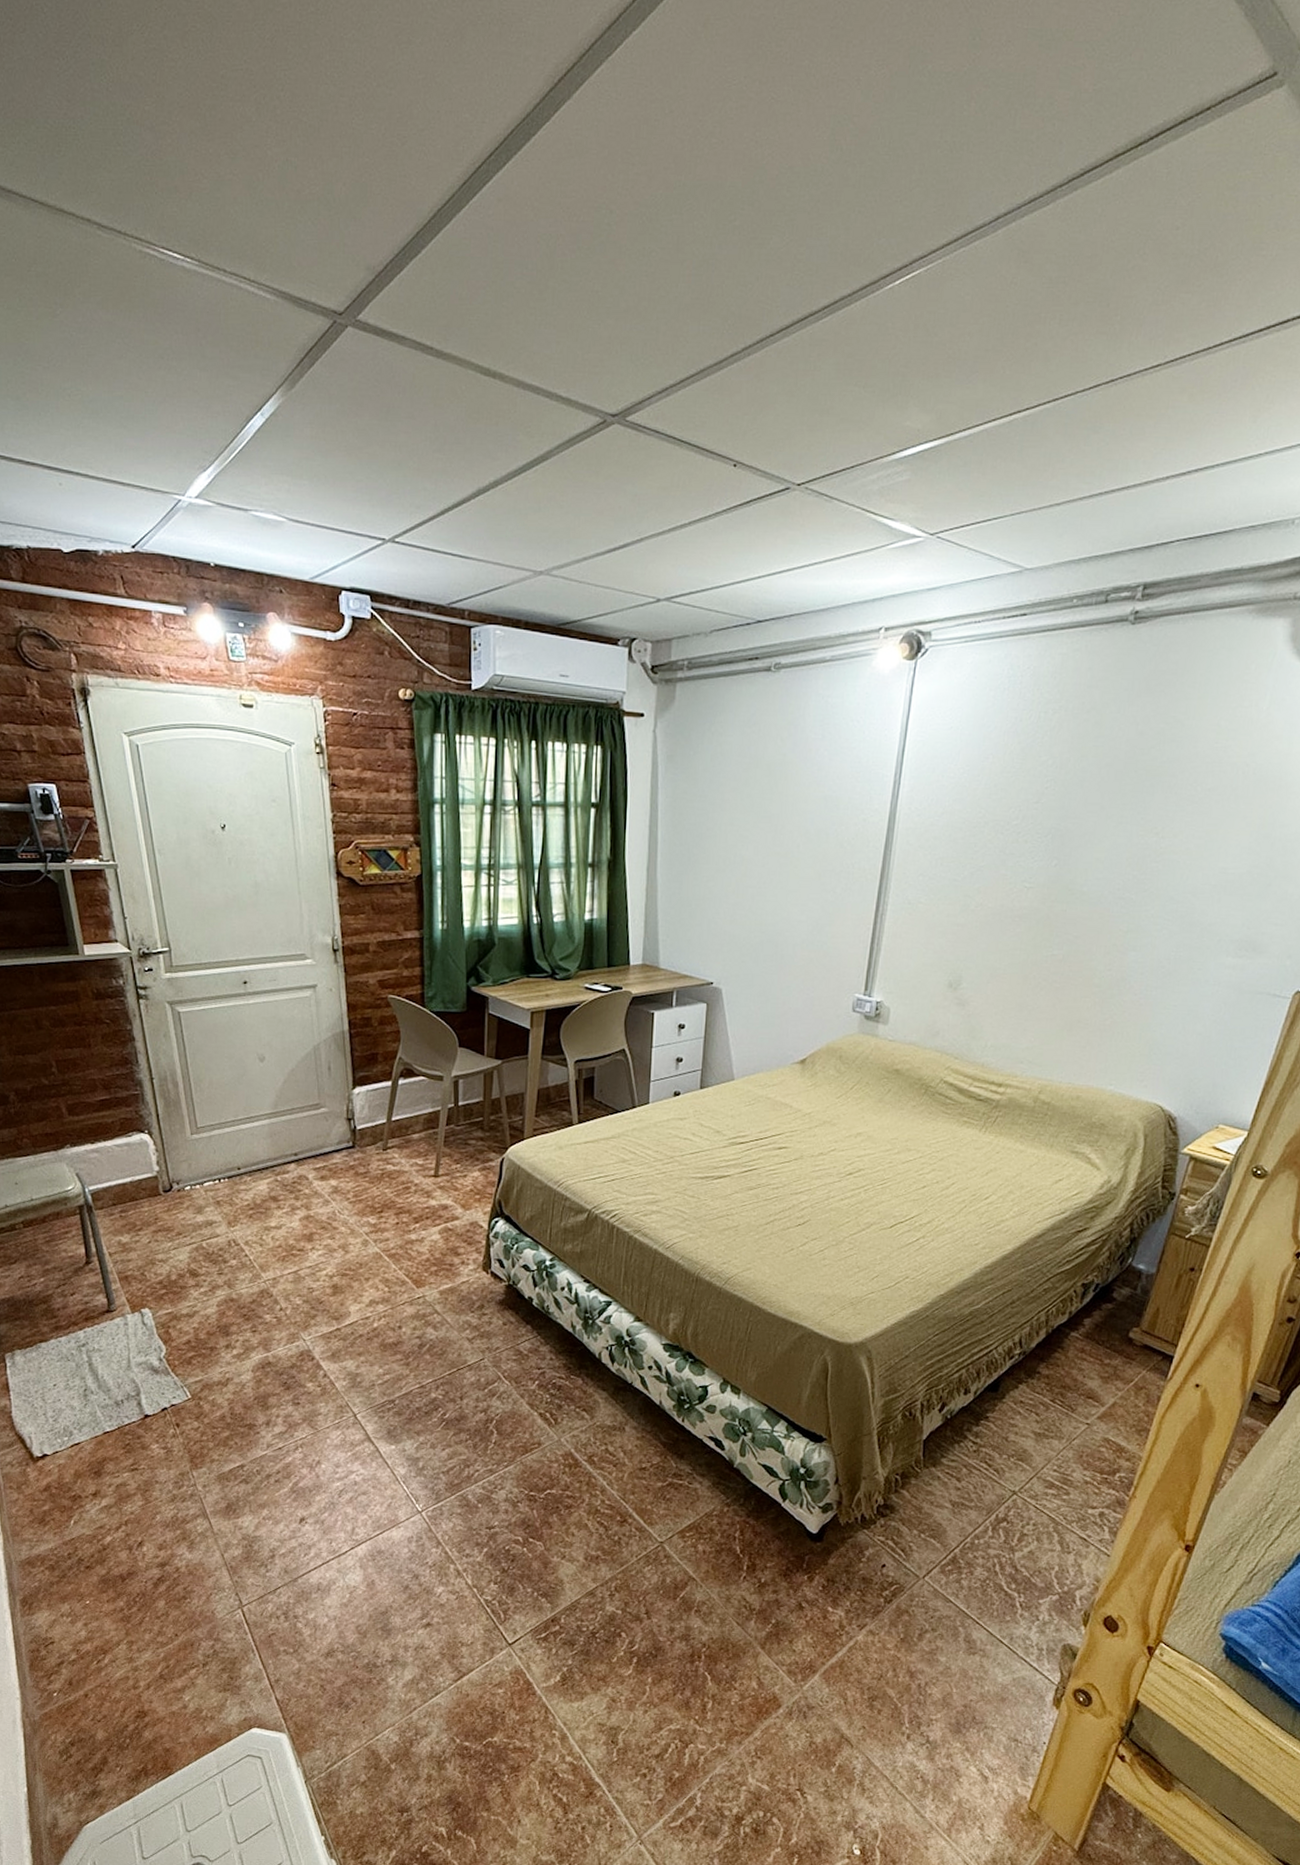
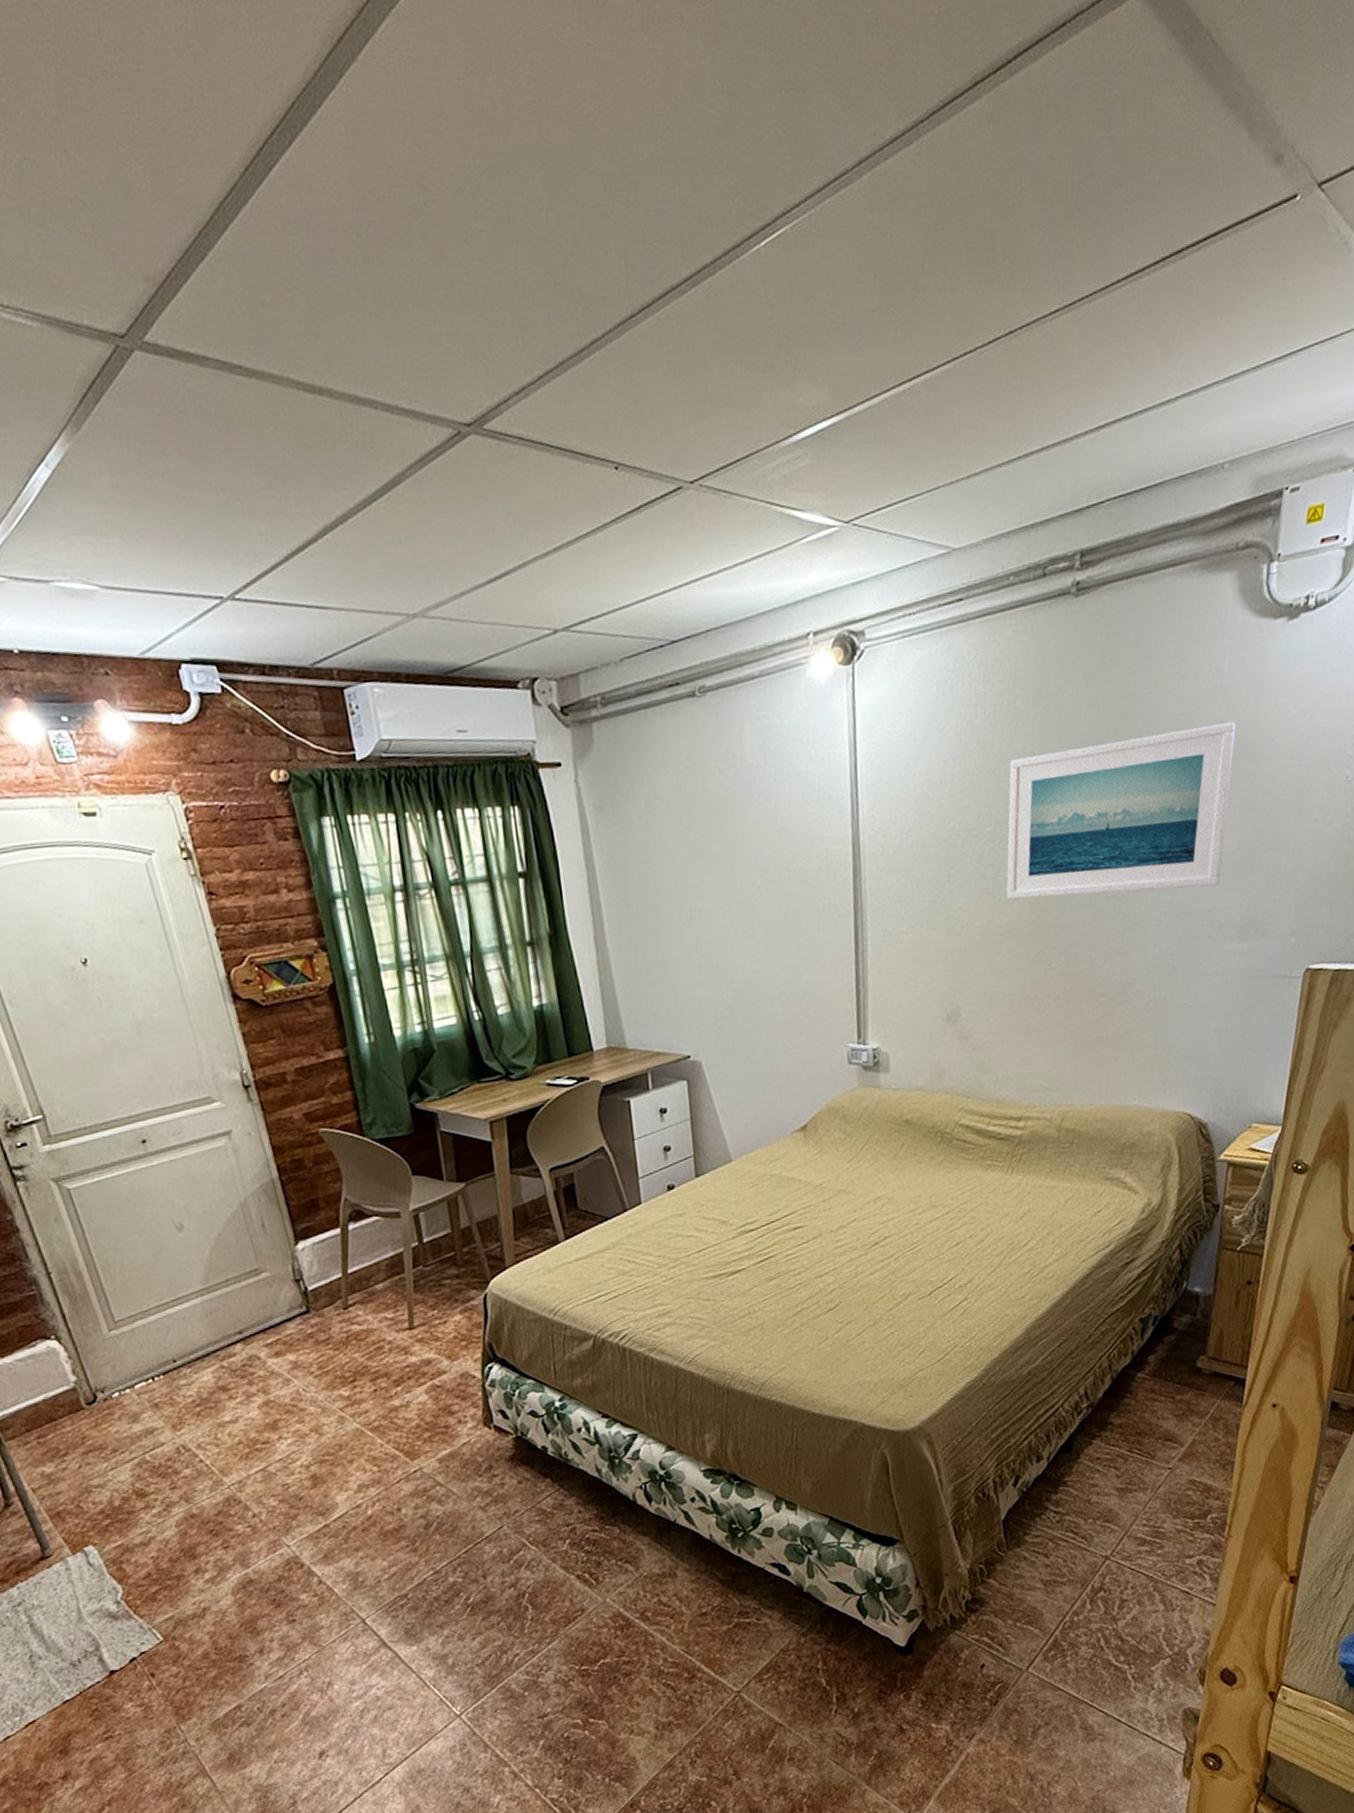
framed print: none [1022,755,1267,902] -> present [1006,721,1237,900]

